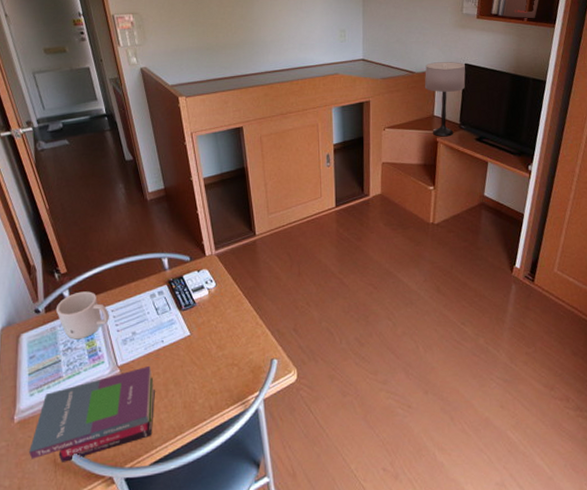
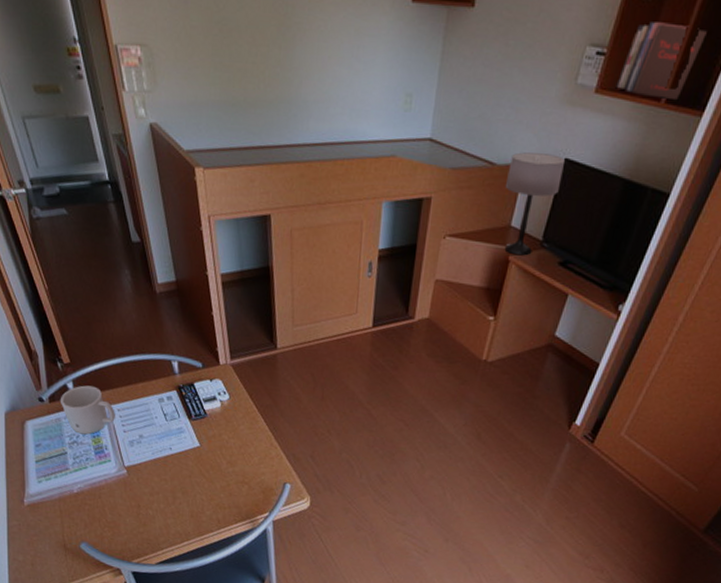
books: present [29,366,155,462] -> none [40,471,162,549]

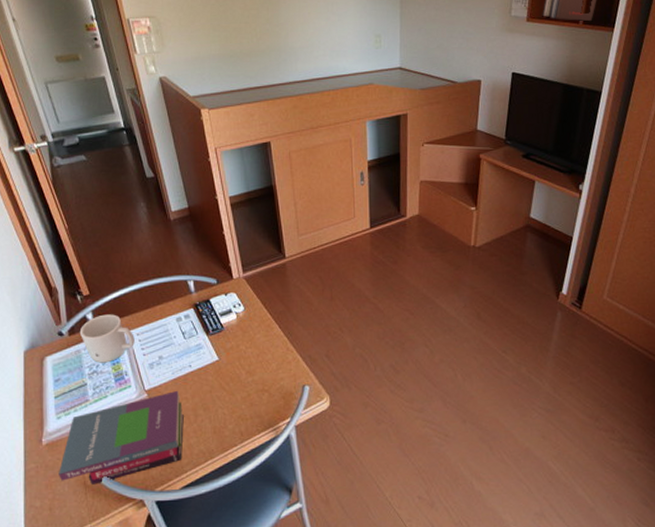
books: none [40,471,162,549] -> present [59,391,184,485]
table lamp: present [505,152,566,256] -> none [467,70,513,153]

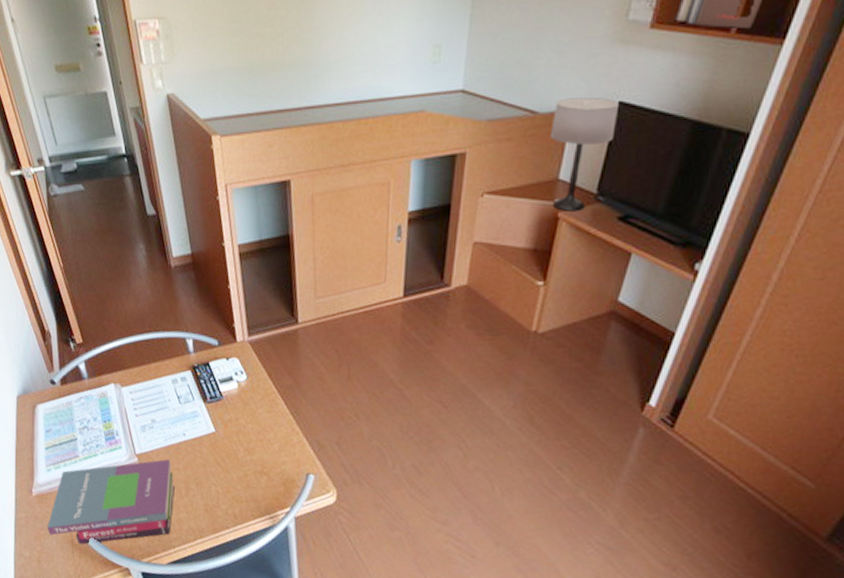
mug: present [79,314,135,363] -> none [71,366,127,419]
table lamp: none [467,70,513,153] -> present [549,98,620,212]

